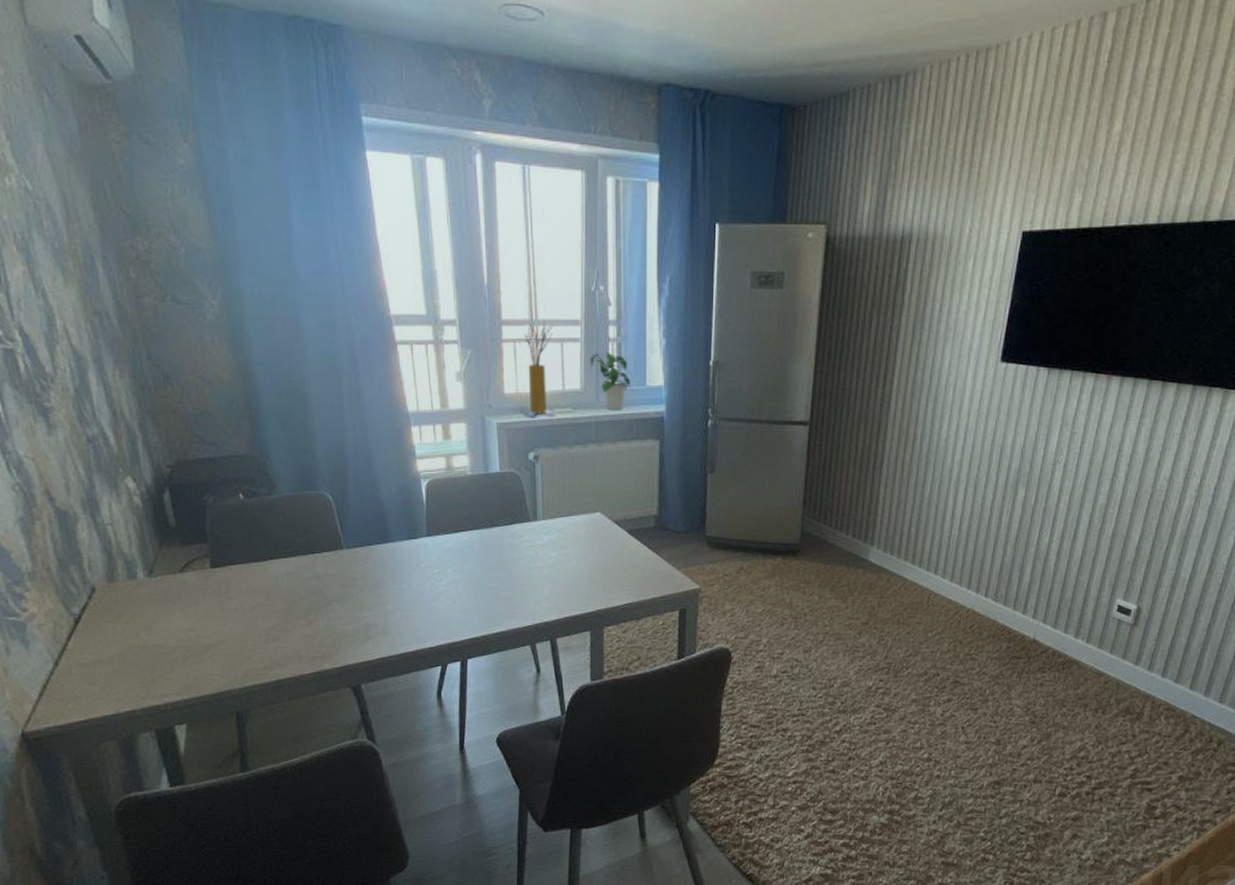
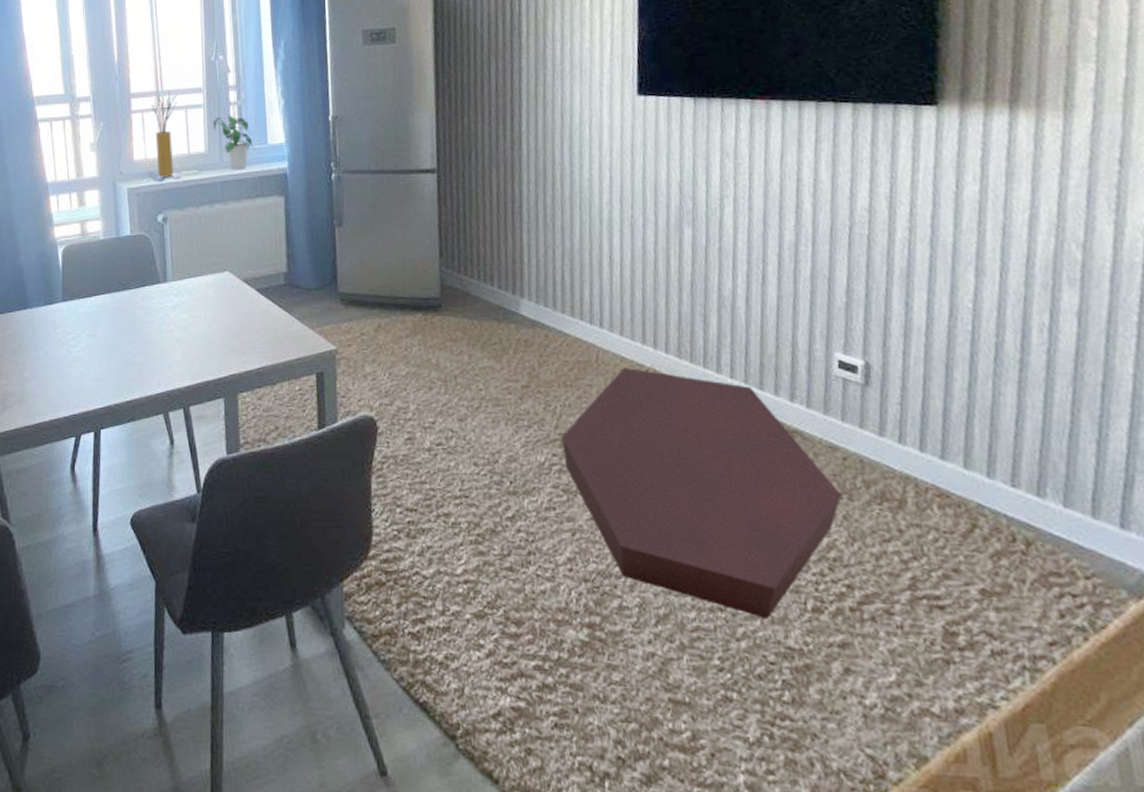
pouf: none [888,609,1098,802] -> present [562,368,842,618]

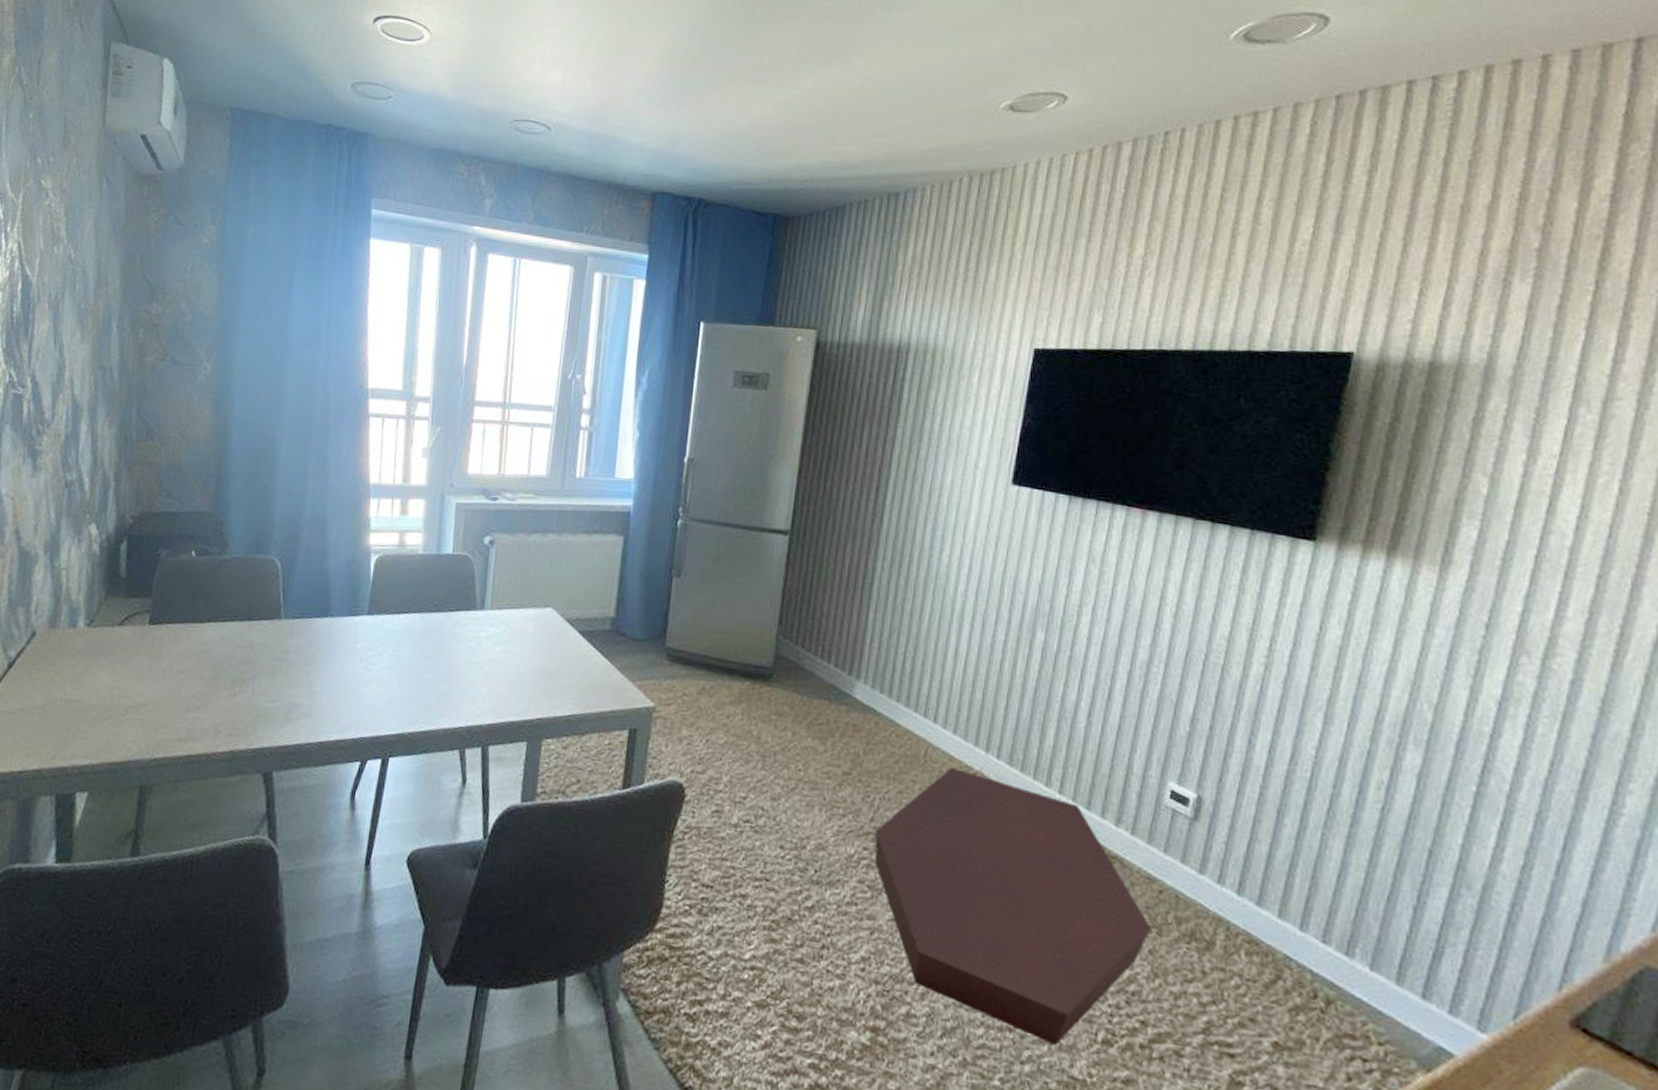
vase: present [152,91,178,178] -> none [492,404,526,498]
potted plant: present [213,115,254,170] -> none [559,440,602,501]

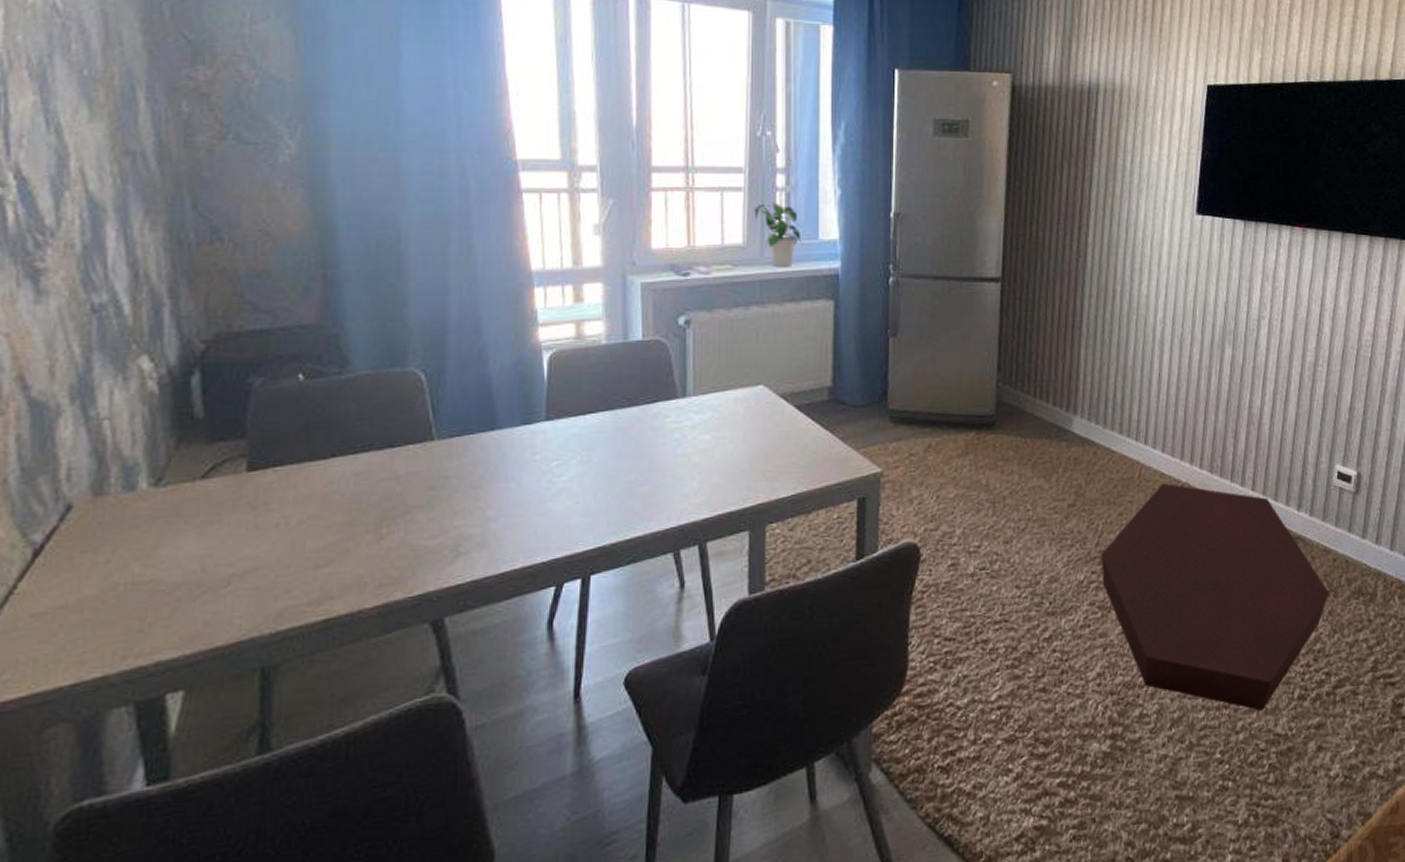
potted plant: none [559,440,602,501] -> present [755,202,803,268]

